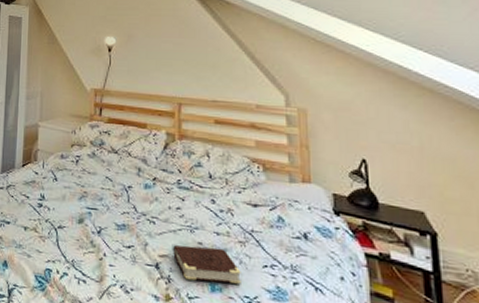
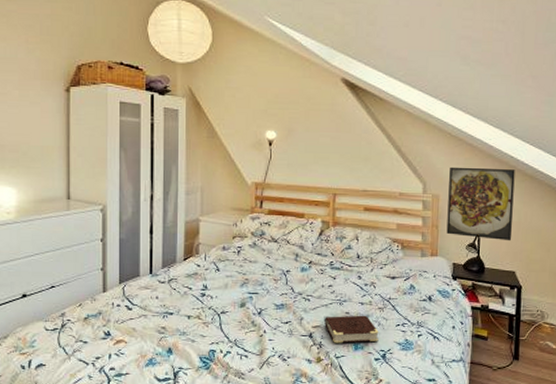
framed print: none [318,76,414,172] -> present [446,167,515,241]

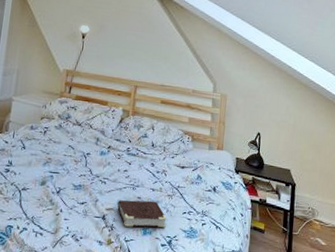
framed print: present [446,167,515,241] -> none [232,71,292,142]

